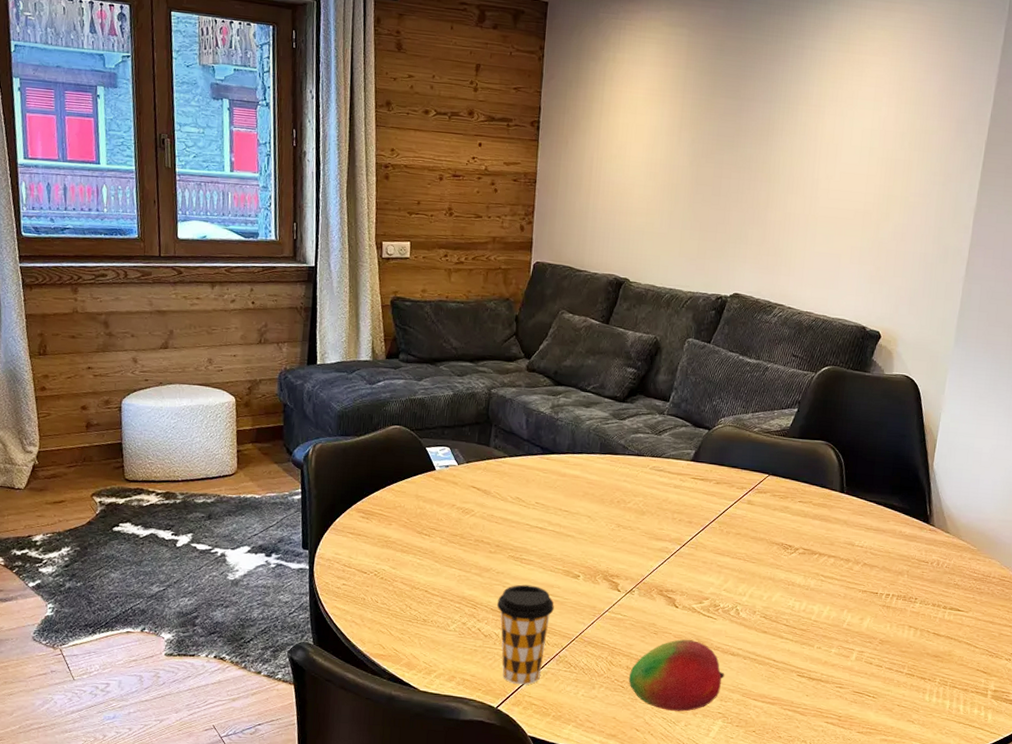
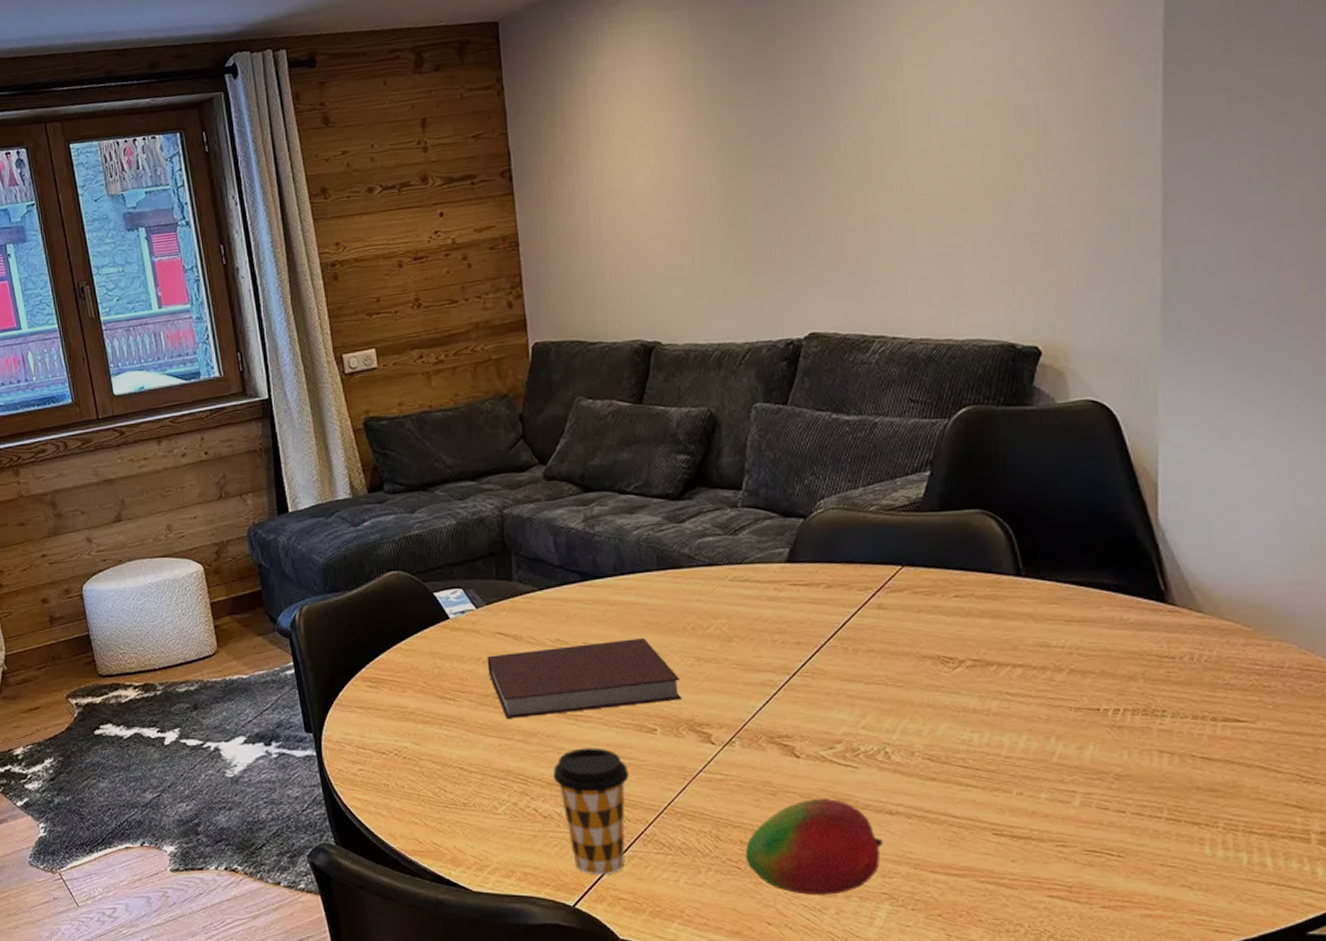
notebook: none [459,503,603,556] -> present [487,638,682,718]

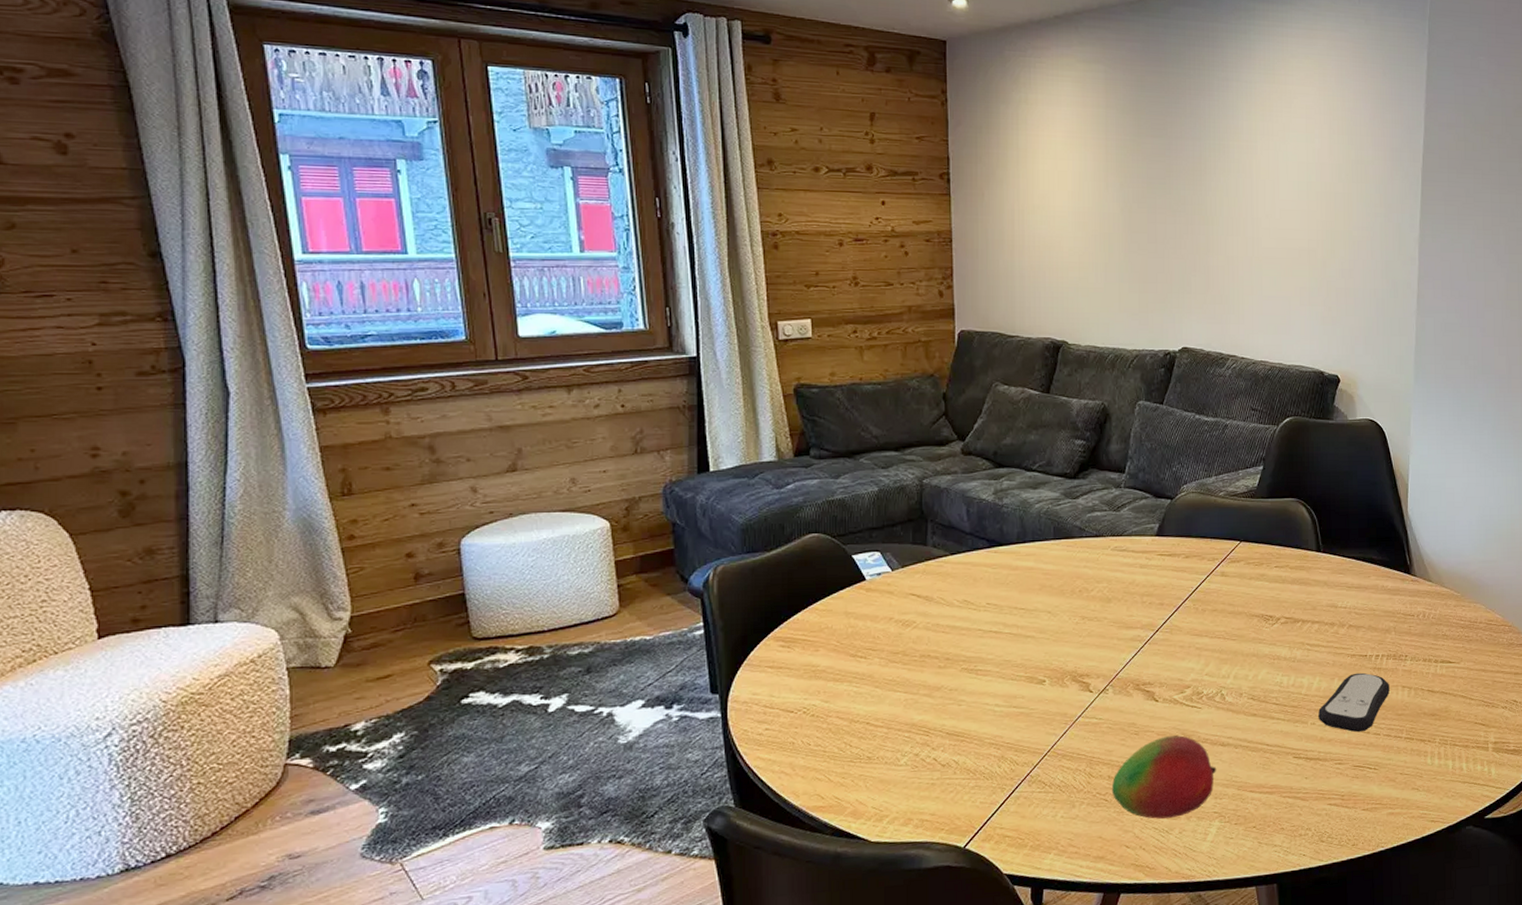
notebook: present [487,638,682,718] -> none [899,600,1068,674]
coffee cup: present [553,747,629,876] -> none [954,699,1020,817]
remote control: none [1027,731,1138,808] -> present [1318,672,1390,733]

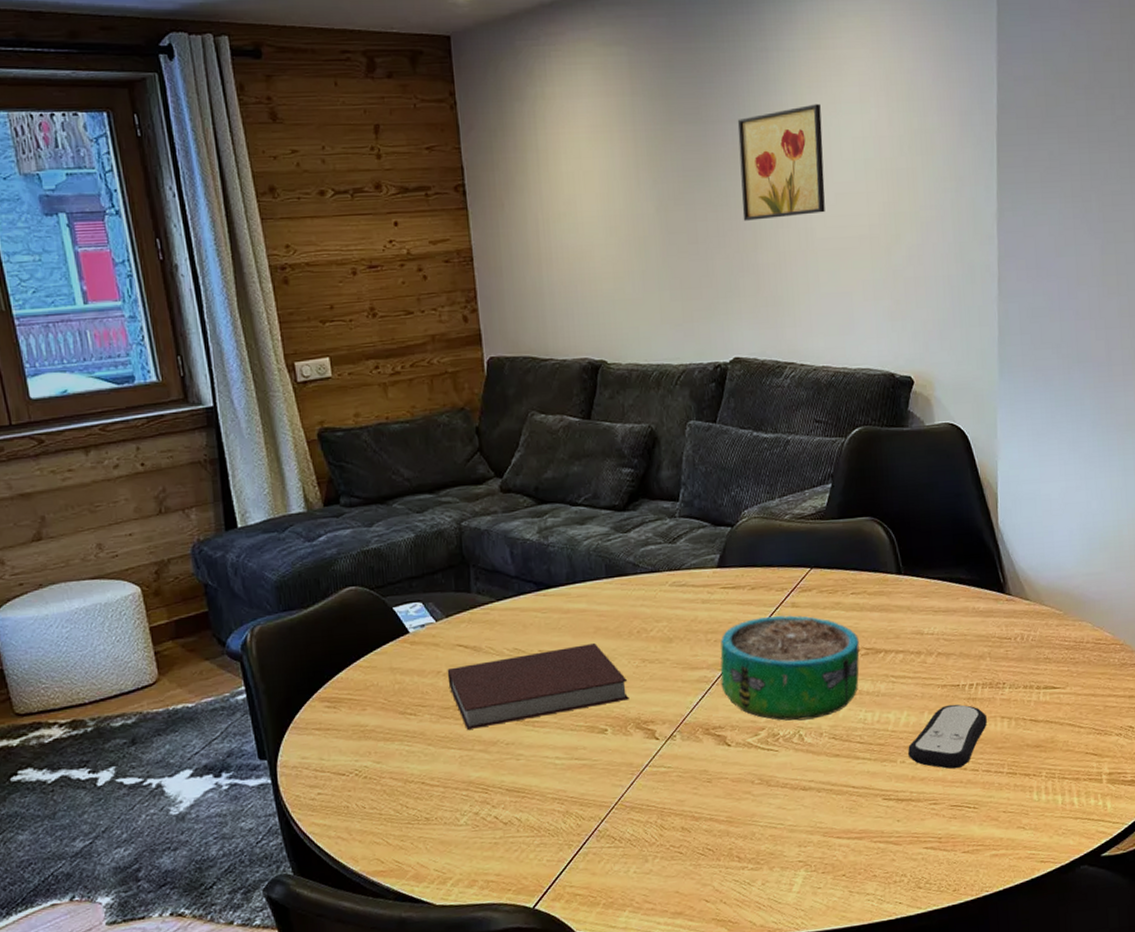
notebook: none [899,600,1068,674] -> present [447,644,629,730]
fruit: present [1111,735,1217,819] -> none [685,781,799,871]
decorative bowl: none [1153,582,1280,681] -> present [720,615,860,721]
wall art: none [1198,130,1272,227] -> present [737,103,825,221]

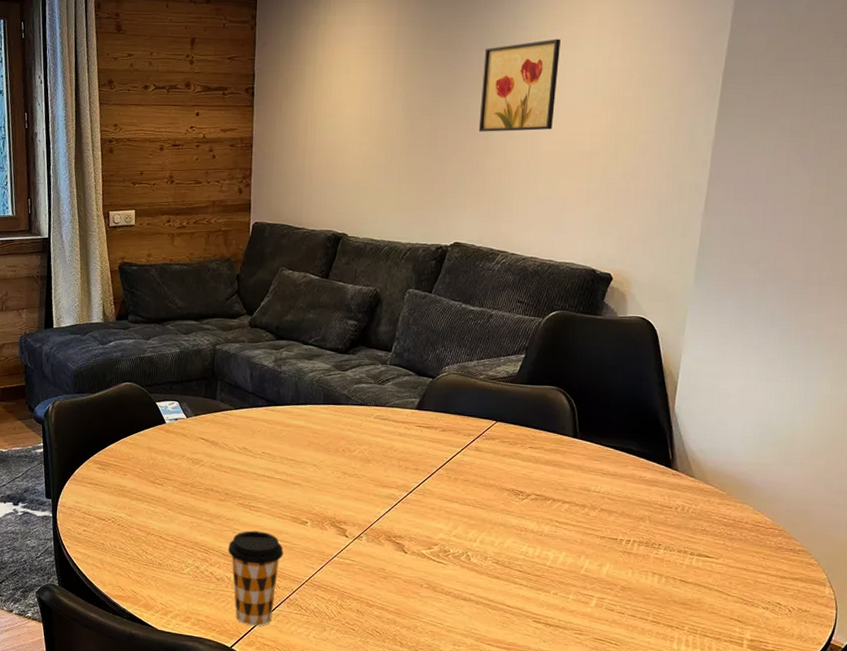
notebook: present [447,644,629,730] -> none [189,453,330,504]
coffee cup: none [513,751,583,875] -> present [228,530,284,626]
decorative bowl: present [720,615,860,721] -> none [406,454,531,545]
remote control: present [908,704,987,769] -> none [561,554,639,609]

